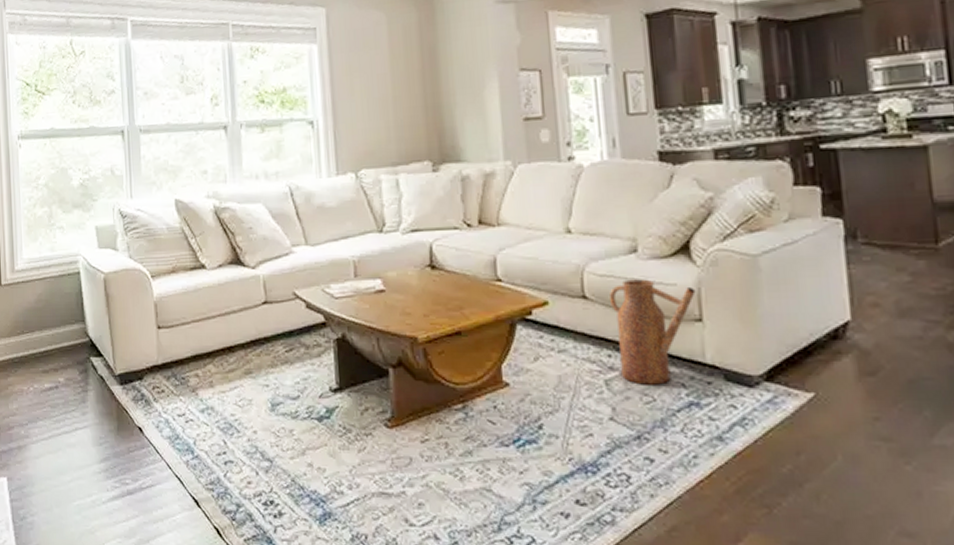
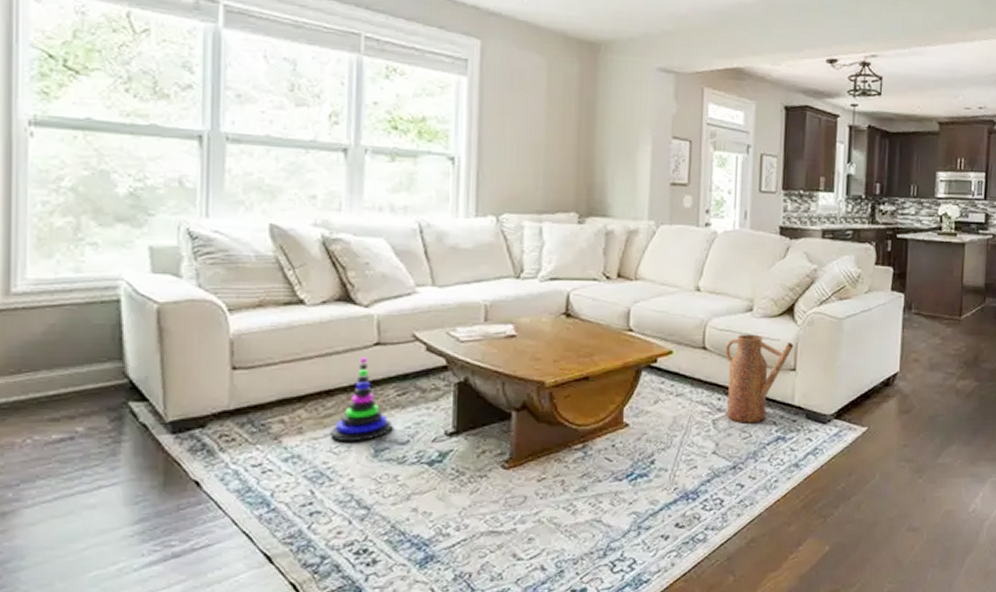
stacking toy: none [234,316,283,396] -> present [330,358,391,442]

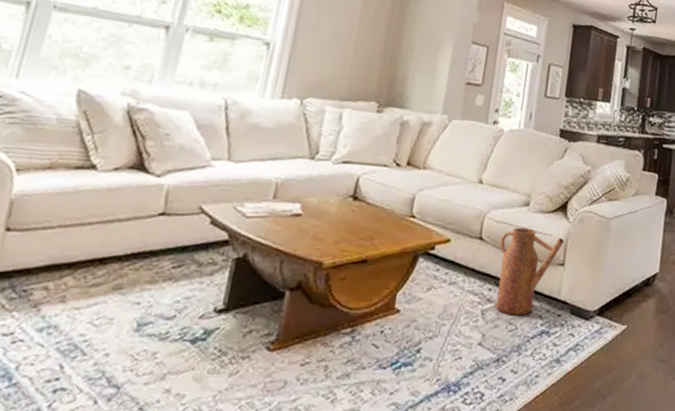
stacking toy: present [330,358,391,442] -> none [93,227,161,315]

